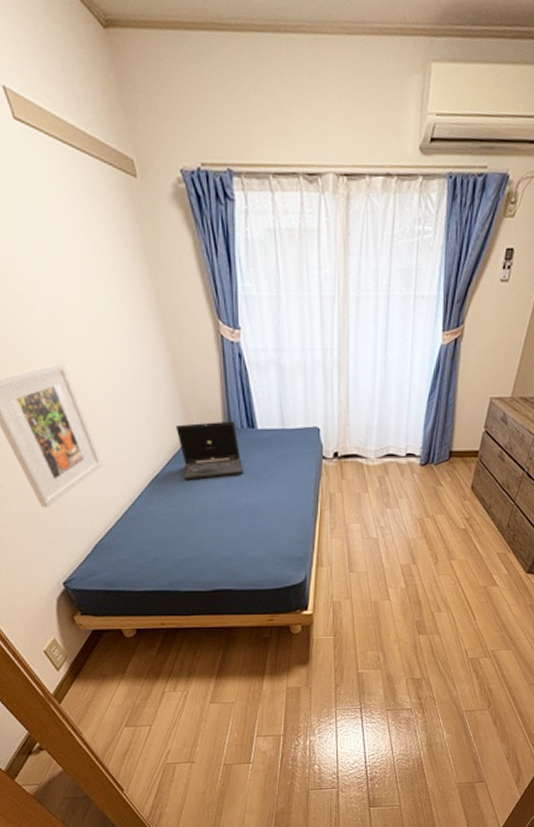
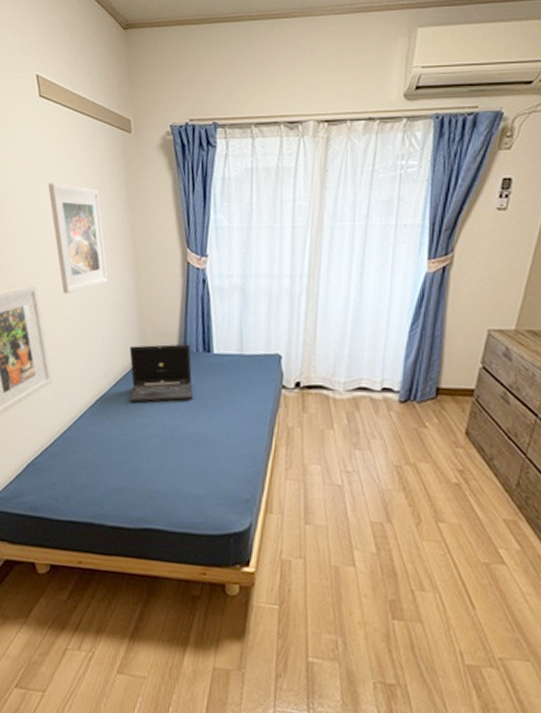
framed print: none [50,238,141,372] -> present [47,183,108,295]

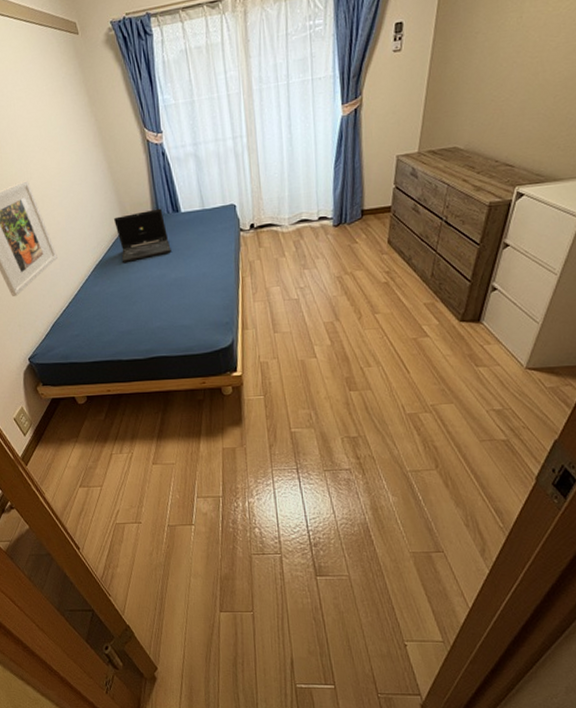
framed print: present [47,183,108,295] -> none [18,89,85,184]

